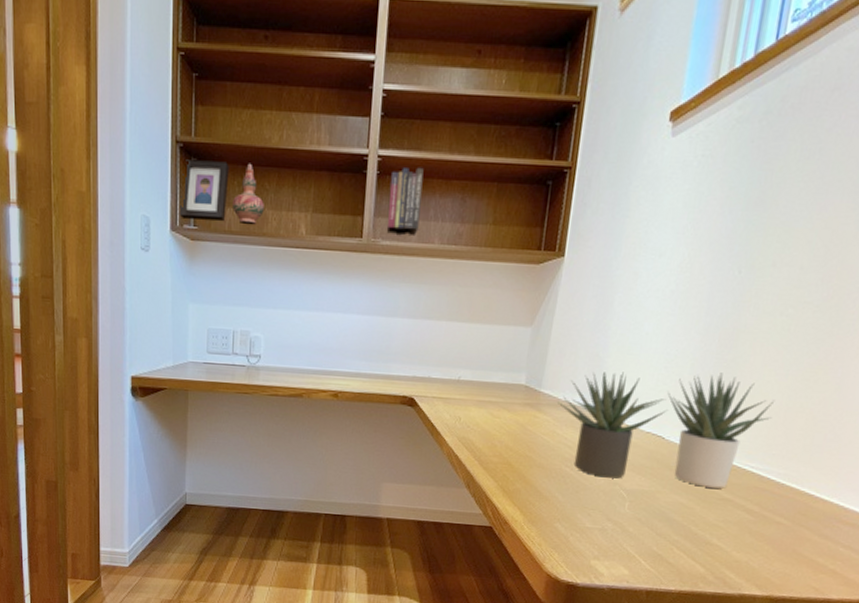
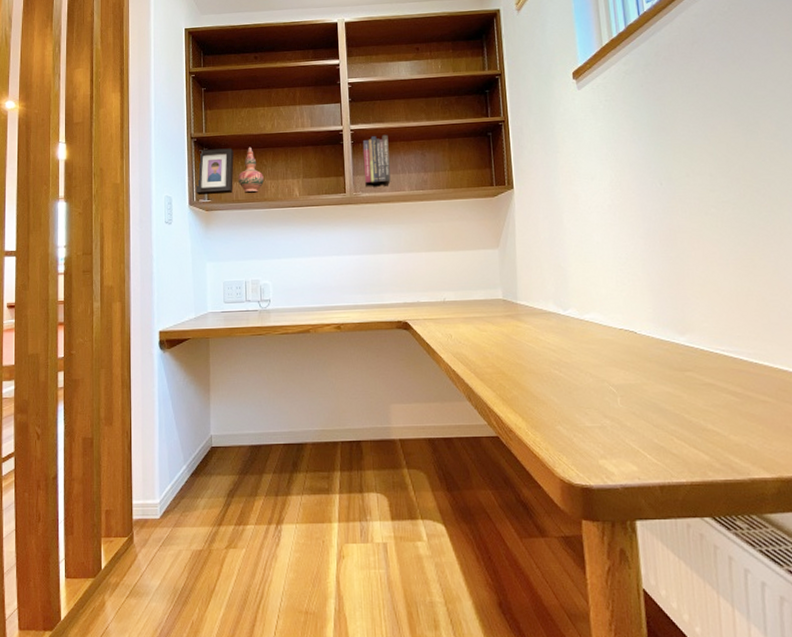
succulent plant: present [558,372,774,489] -> none [534,268,727,376]

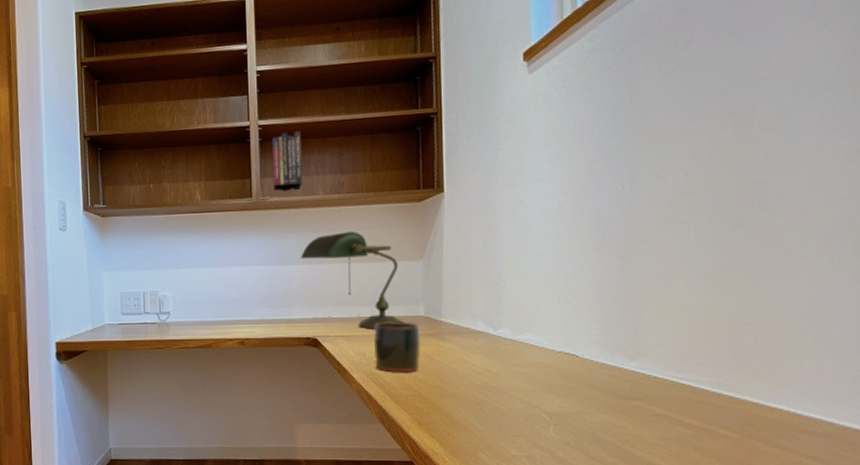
picture frame: present [195,148,234,196] -> none [89,148,131,201]
decorative vase: present [238,147,264,194] -> none [135,146,163,199]
desk lamp: none [390,224,486,312] -> present [300,232,405,329]
mug: none [458,304,501,352] -> present [374,322,421,373]

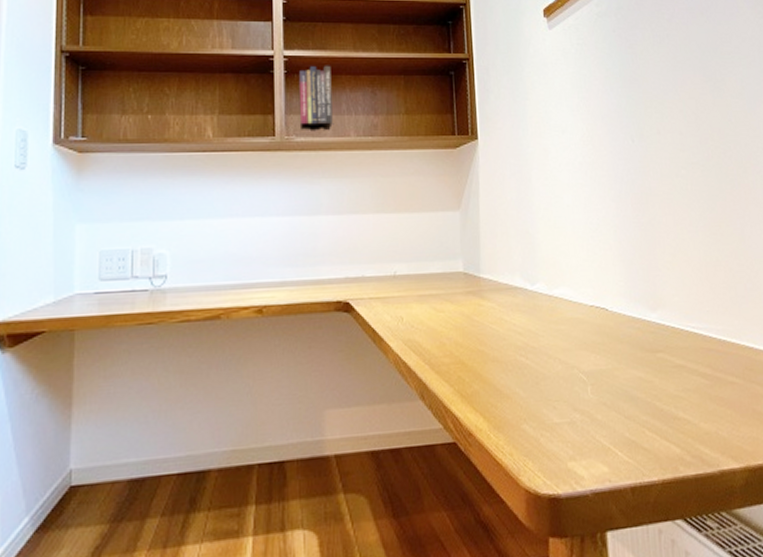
desk lamp: present [300,232,405,329] -> none [330,179,444,289]
mug: present [374,322,421,373] -> none [411,279,461,338]

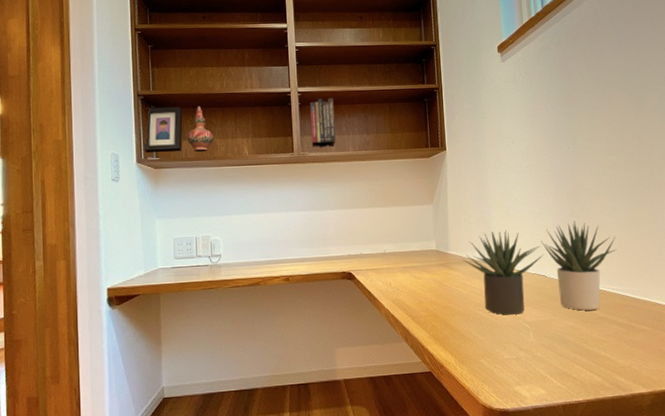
picture frame: none [64,69,123,131] -> present [143,106,183,154]
decorative vase: none [128,69,164,132] -> present [187,106,213,152]
succulent plant: none [499,236,696,362] -> present [463,221,617,315]

